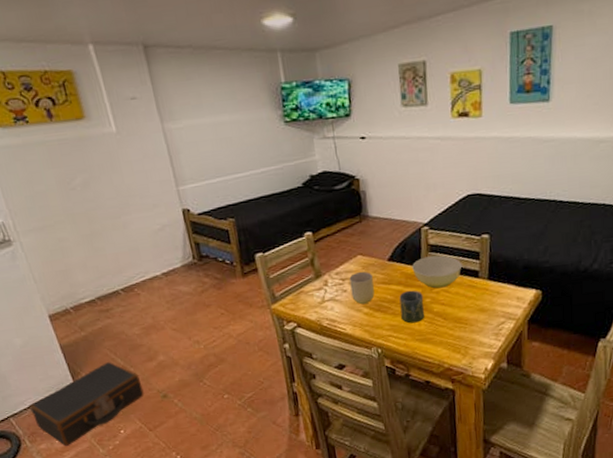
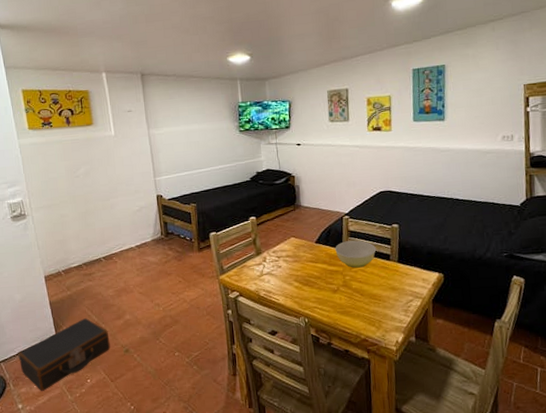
mug: present [349,271,375,305] -> none [284,251,304,279]
cup: present [399,290,425,323] -> none [324,268,345,297]

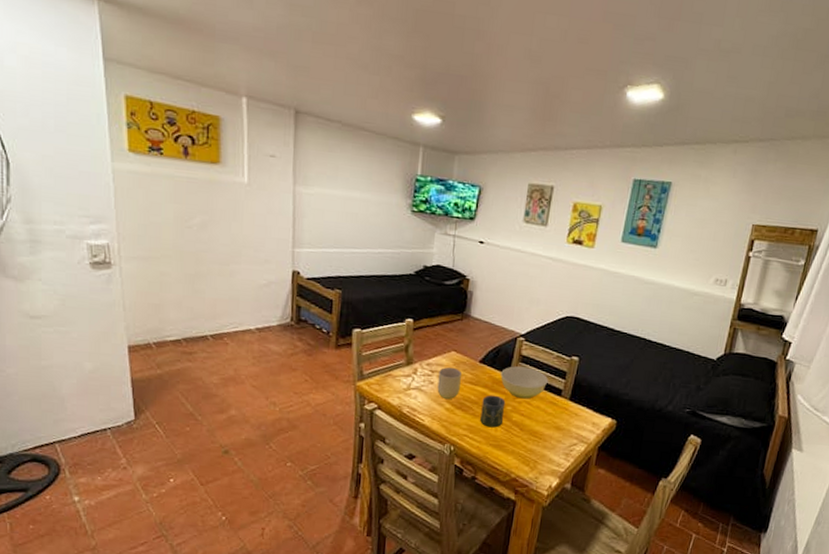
suitcase: present [18,318,110,391] -> none [80,405,206,484]
mug: none [284,251,304,279] -> present [437,367,461,400]
cup: none [324,268,345,297] -> present [480,395,506,428]

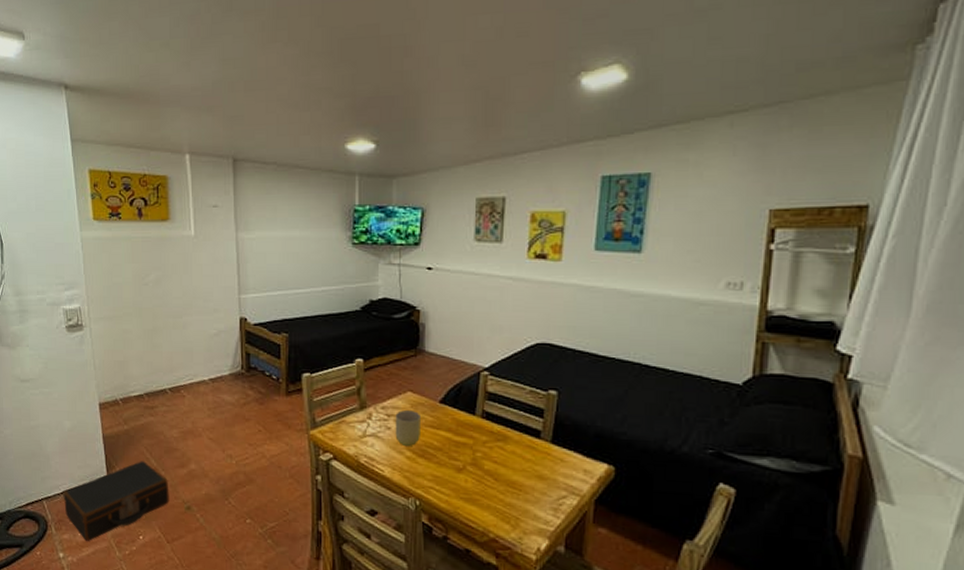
suitcase: none [80,405,206,484] -> present [63,461,169,541]
cup: present [480,395,506,428] -> none [447,440,474,478]
bowl: present [500,366,549,399] -> none [465,405,523,443]

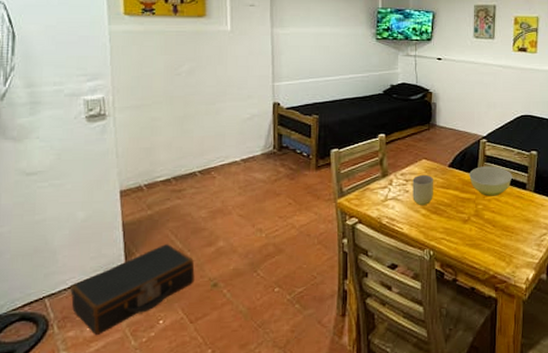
bowl: none [465,405,523,443] -> present [469,166,513,196]

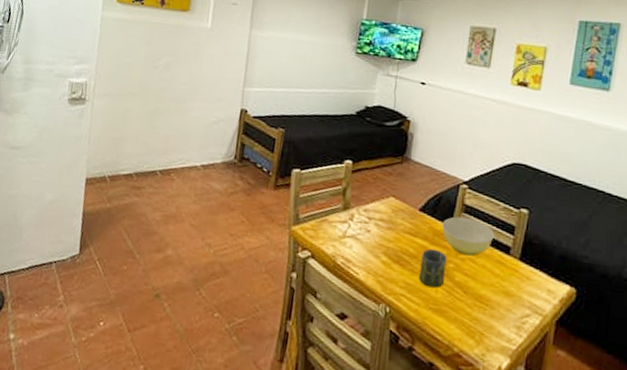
suitcase: present [70,244,195,335] -> none [26,241,141,323]
mug: present [412,174,433,206] -> none [374,214,400,252]
cup: none [455,196,477,228] -> present [419,248,448,289]

